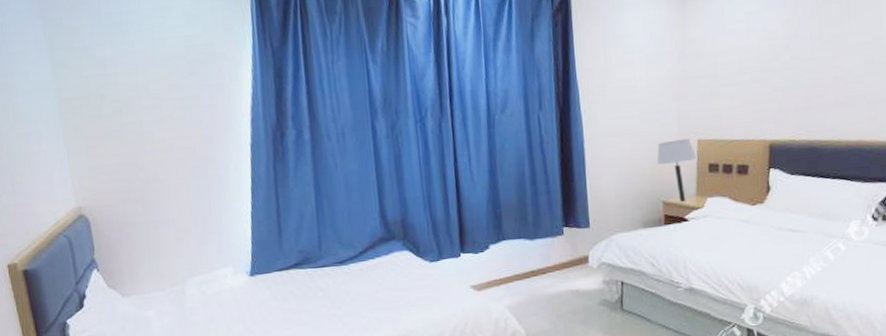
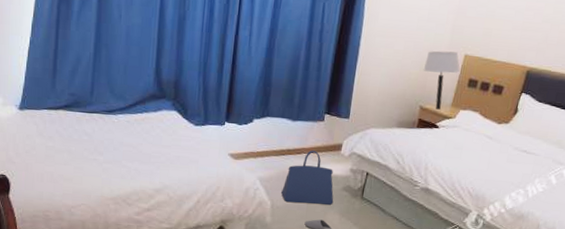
handbag: none [533,267,593,328] -> present [280,150,334,205]

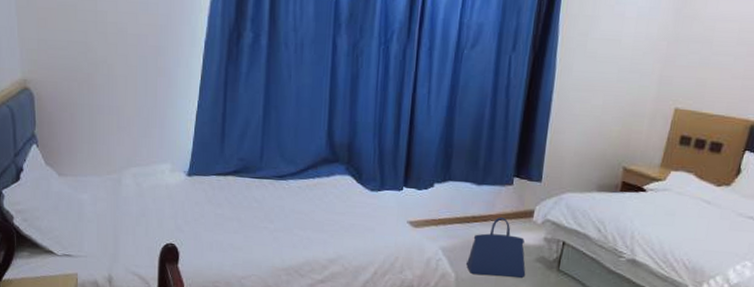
table lamp: present [423,51,460,110] -> none [626,105,670,171]

